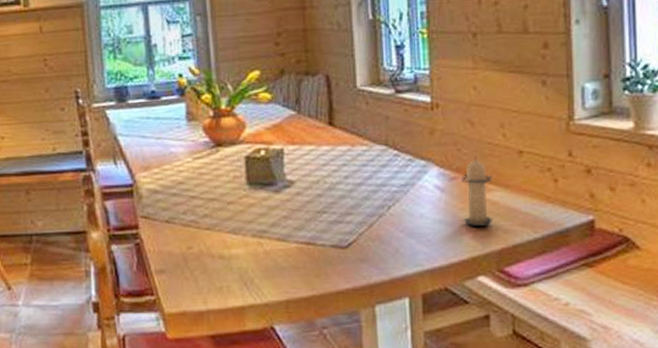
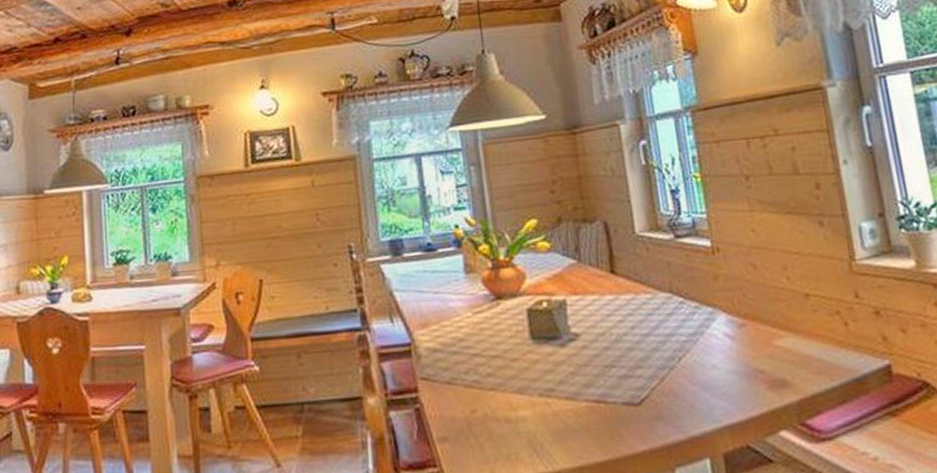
candle: present [460,155,494,226] -> none [749,300,789,376]

